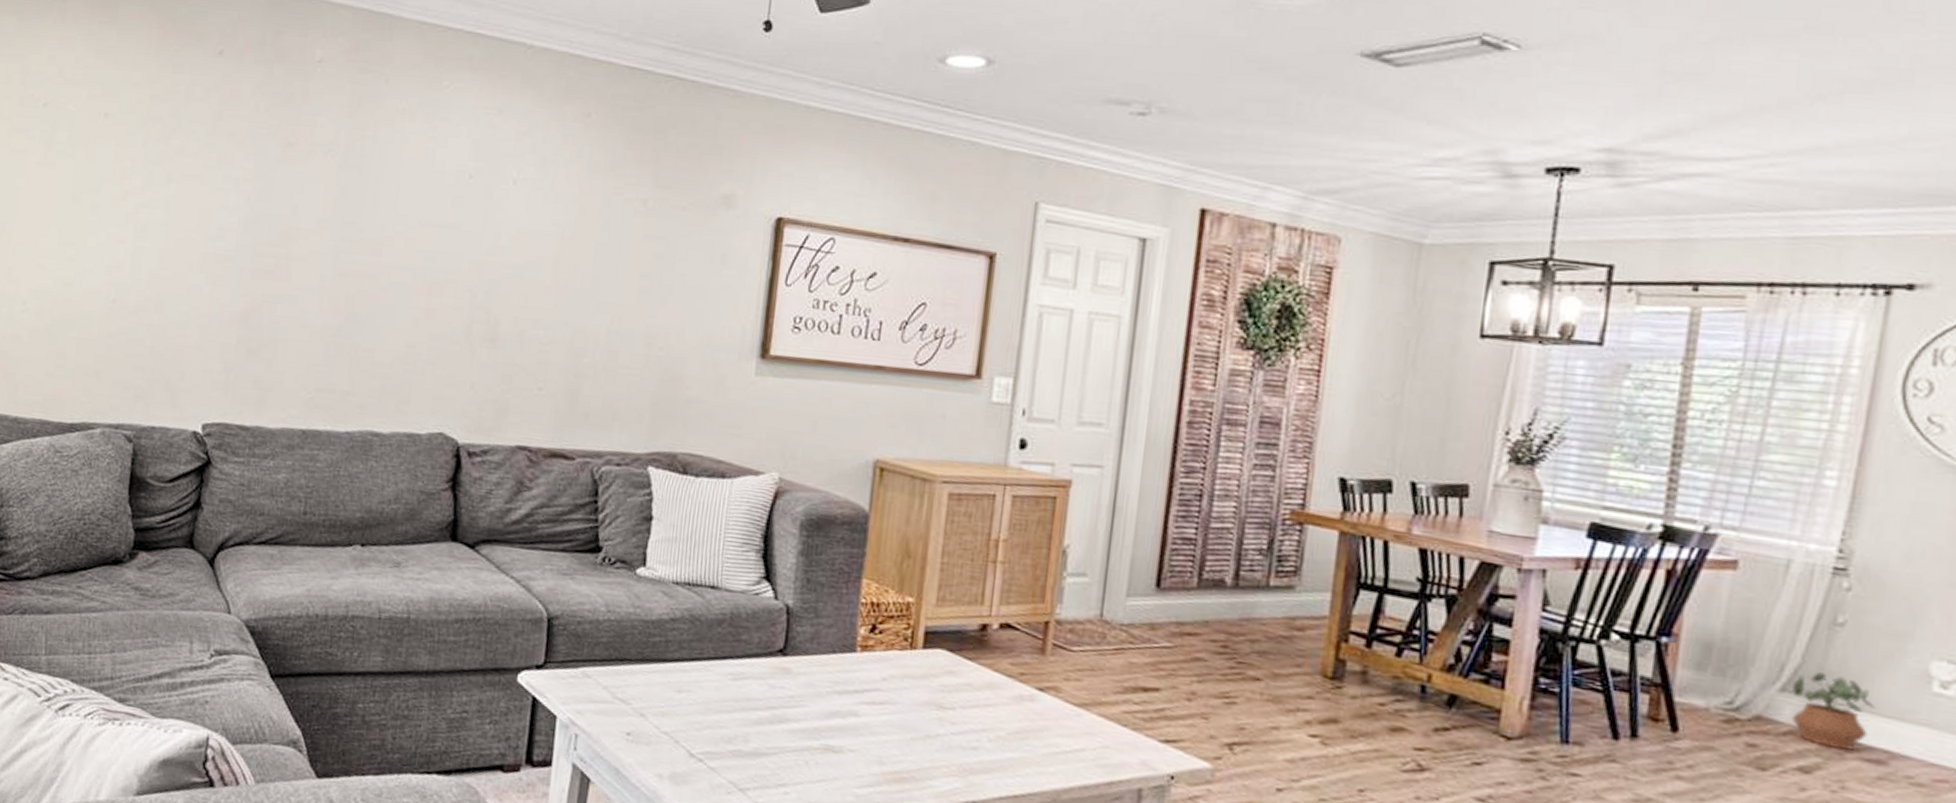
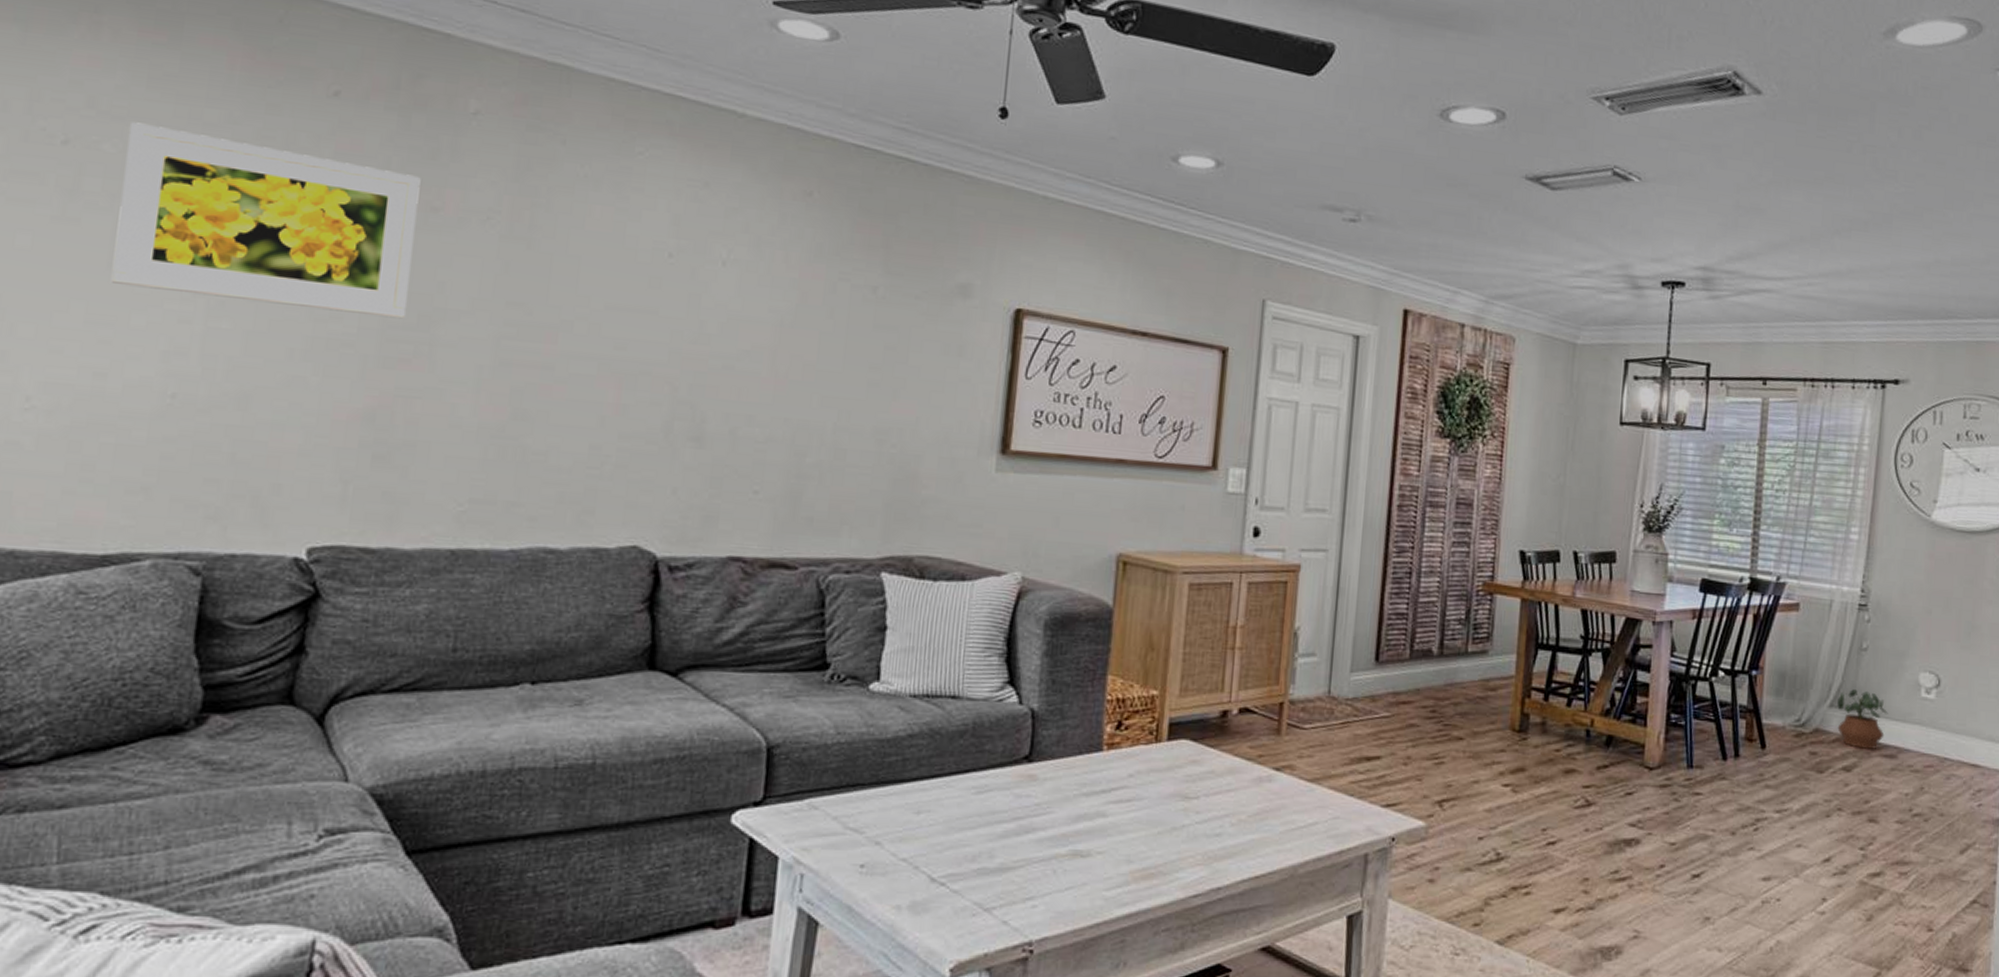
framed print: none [74,86,280,237] -> present [110,122,421,319]

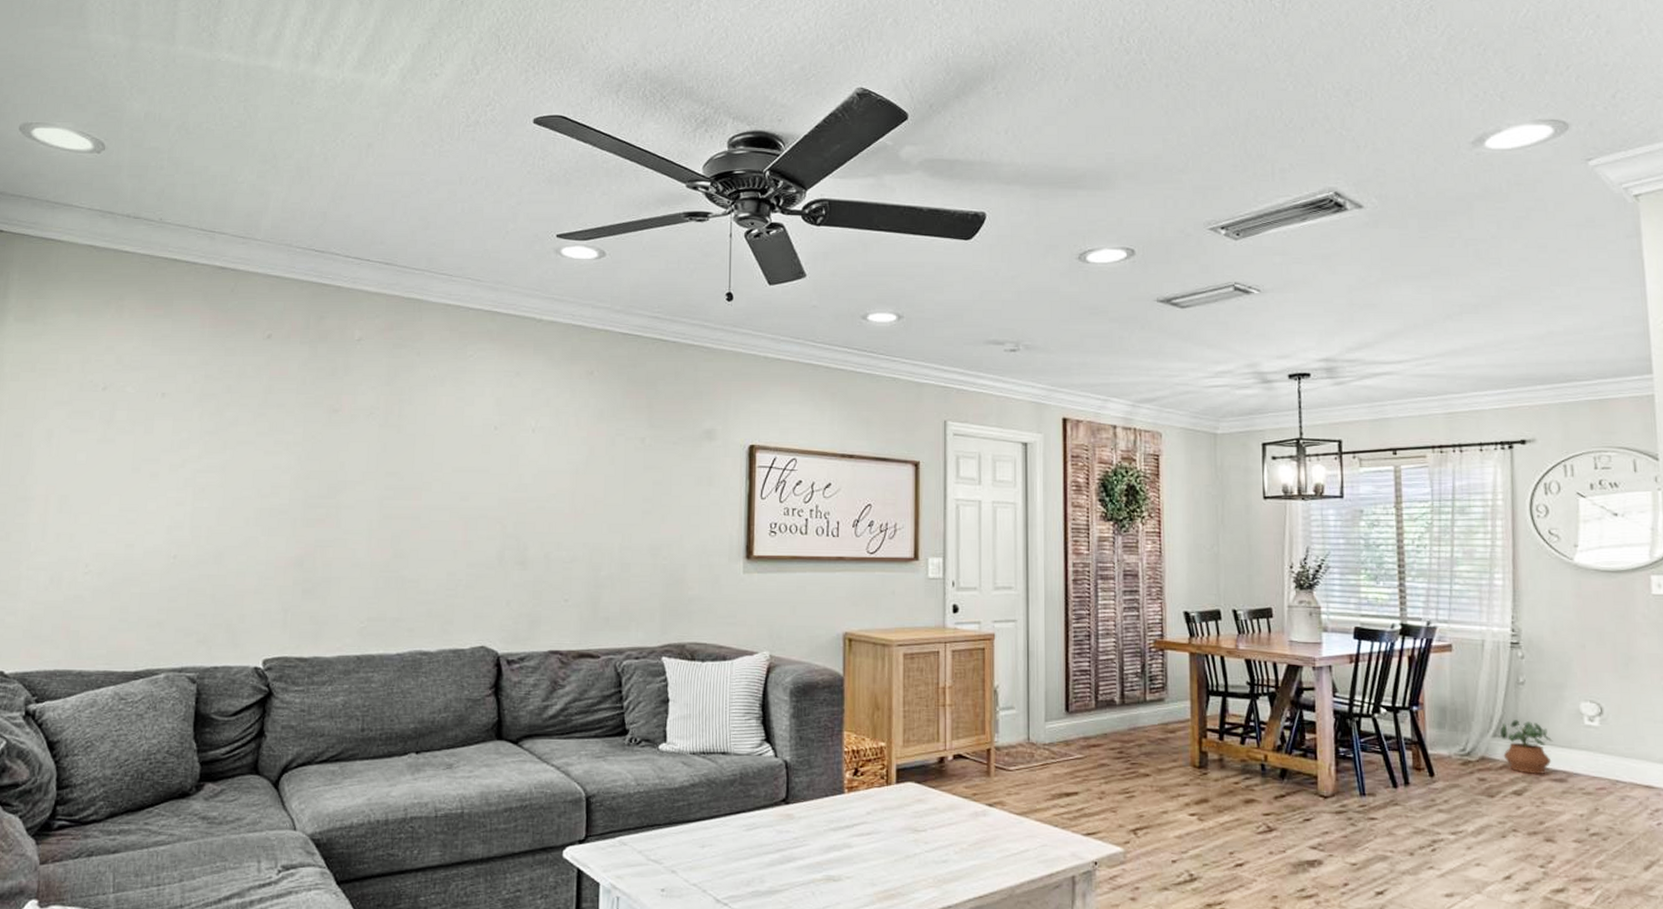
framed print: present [110,122,421,319] -> none [134,370,326,491]

